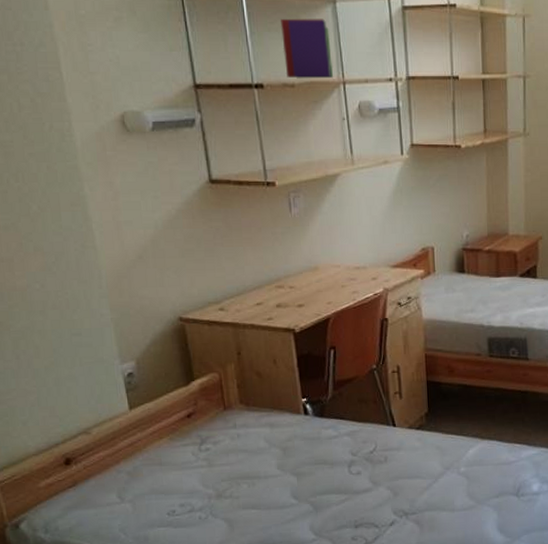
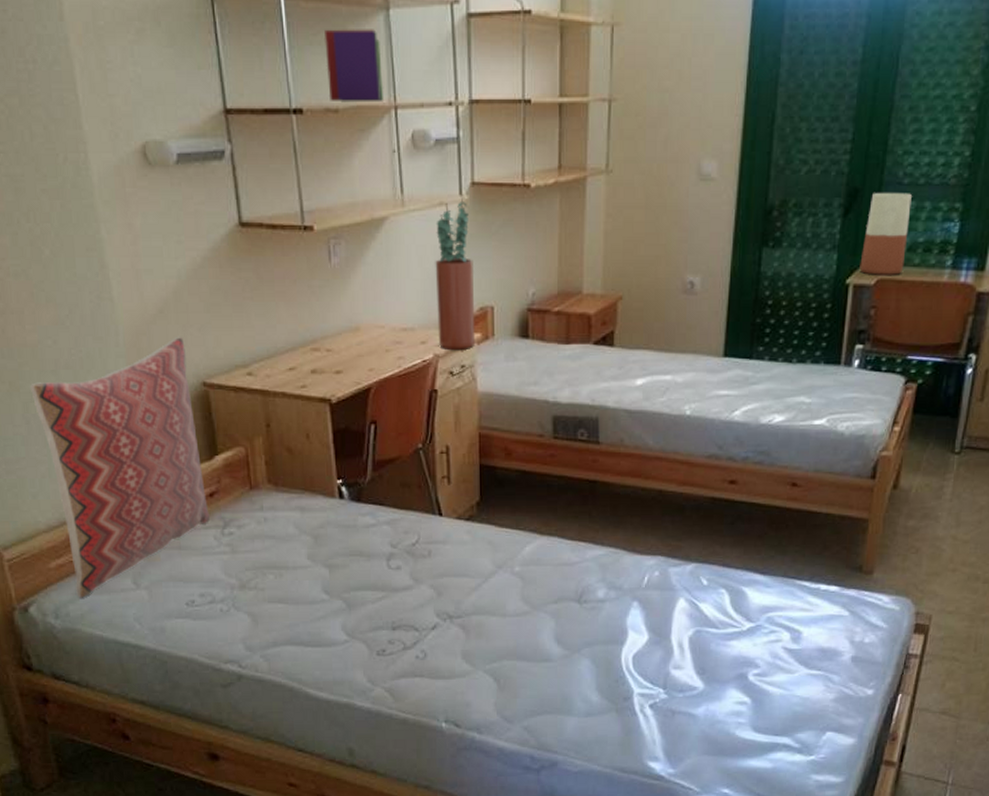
pillow: none [20,278,188,513] -> present [30,336,210,598]
vase: none [382,154,419,285] -> present [435,194,476,351]

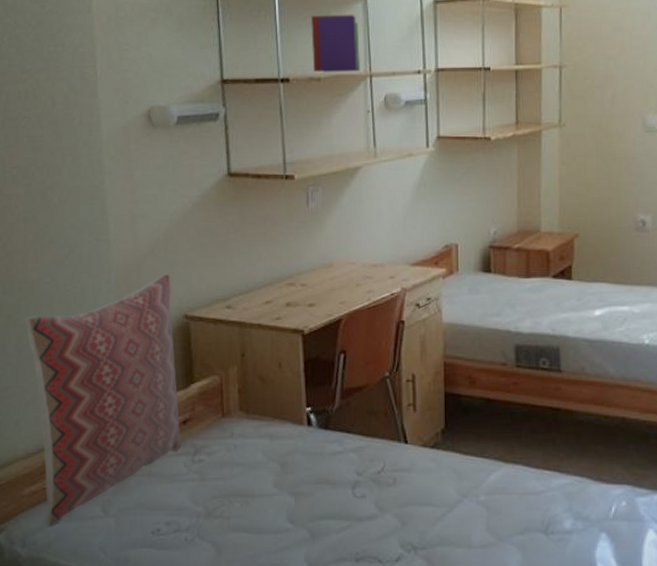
vase: present [435,194,476,351] -> none [404,147,441,285]

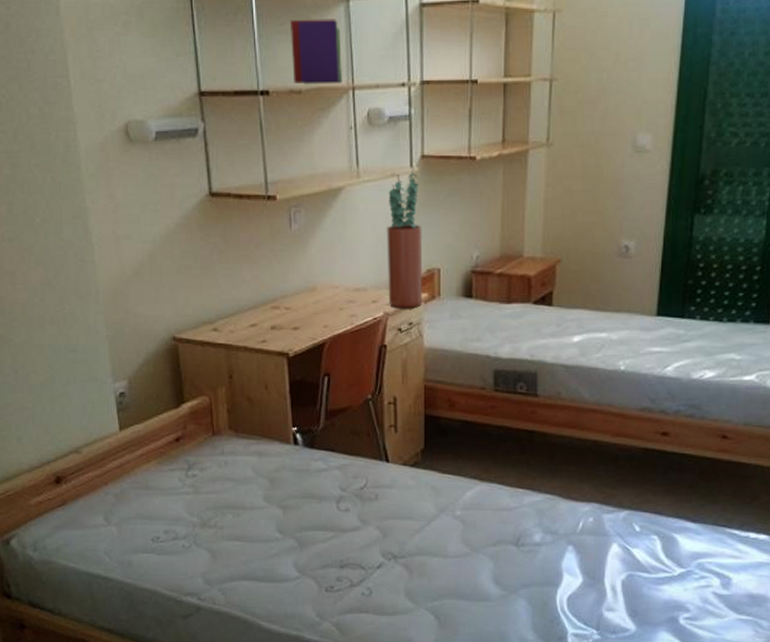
pillow: present [26,273,182,526] -> none [19,295,175,533]
vase: none [404,147,441,285] -> present [387,166,423,309]

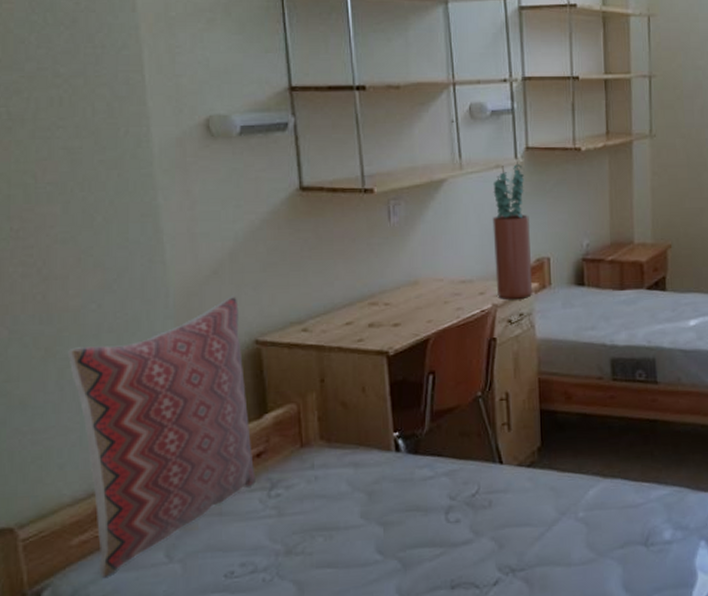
pillow: none [19,295,175,533] -> present [68,295,256,577]
books: present [289,19,343,85] -> none [387,19,443,80]

